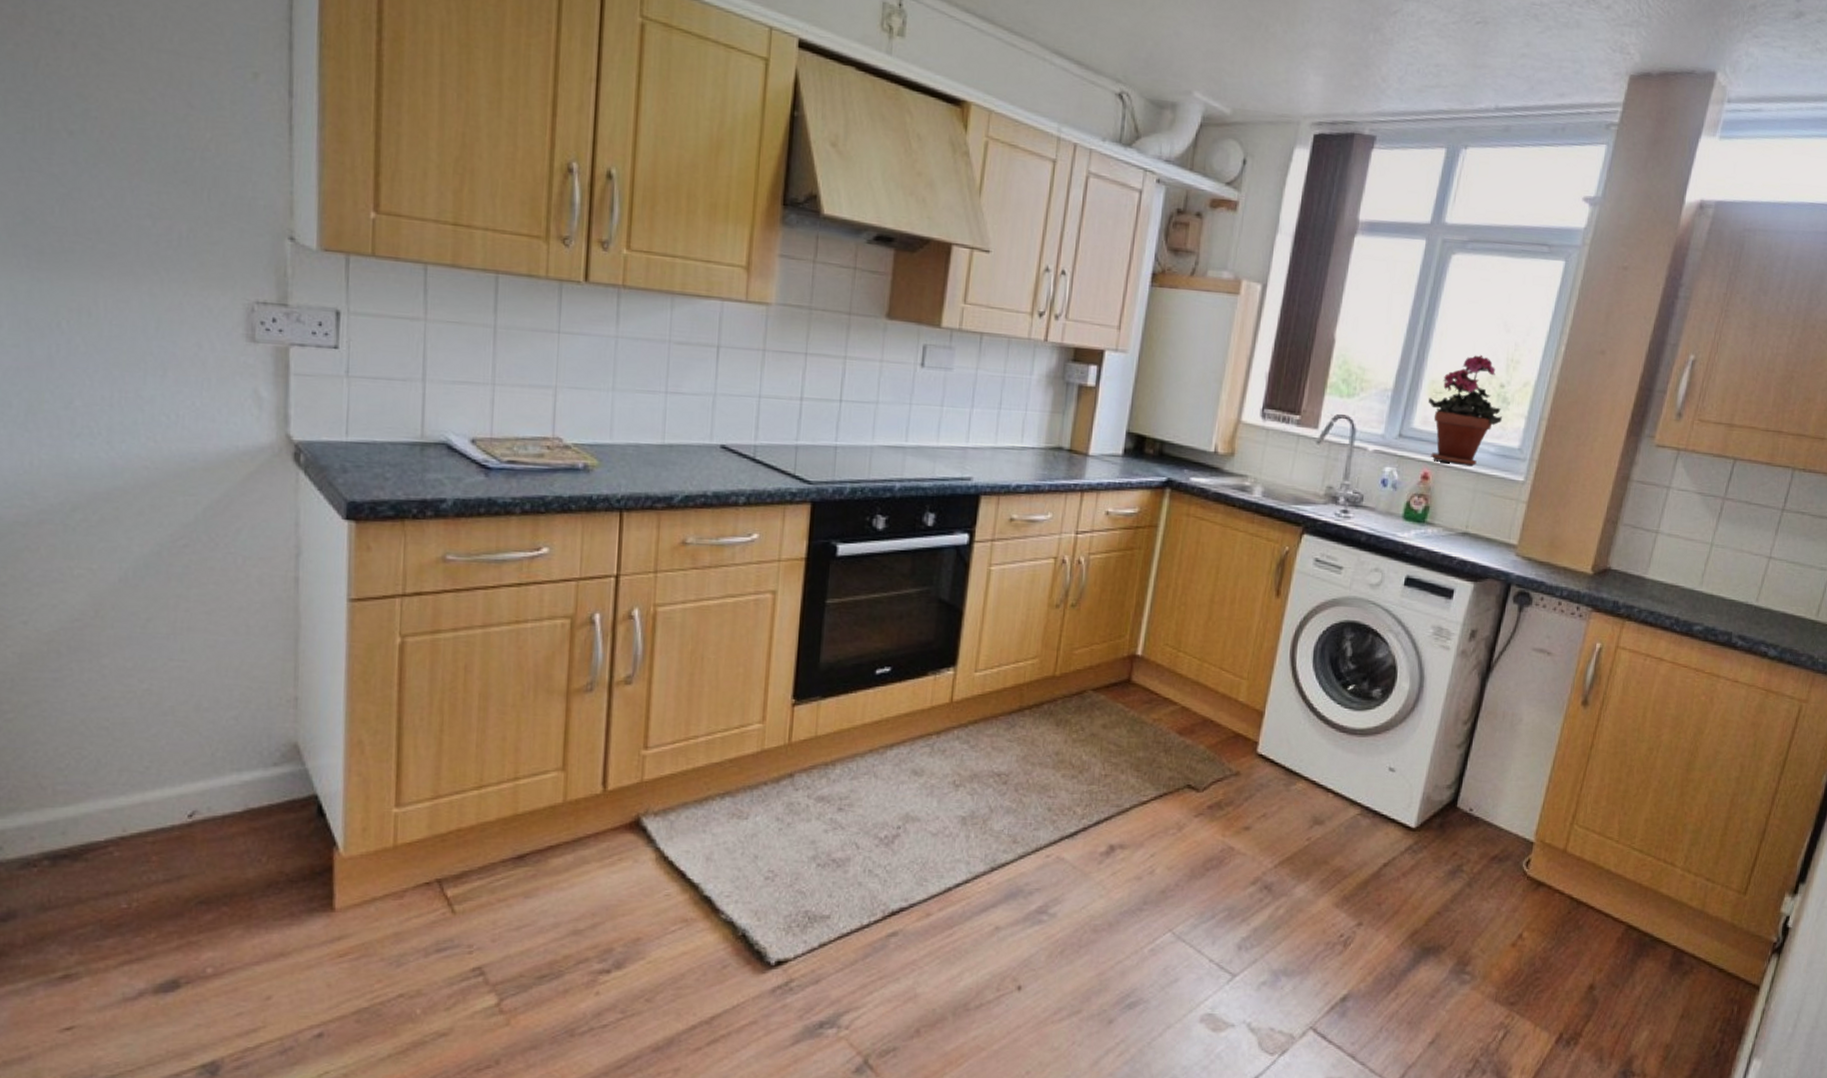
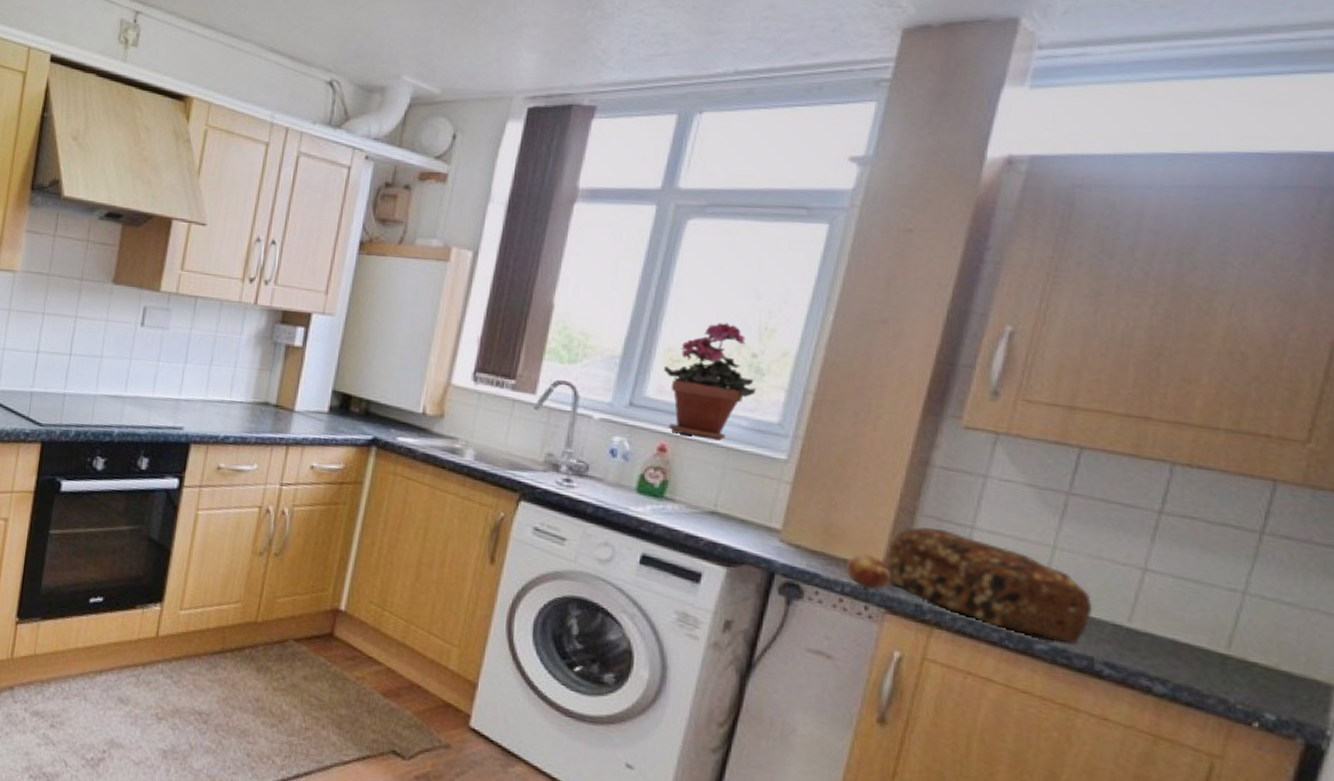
fruit: none [1564,562,1597,592] -> present [845,554,891,590]
bread loaf: none [1595,535,1734,624] -> present [887,527,1093,644]

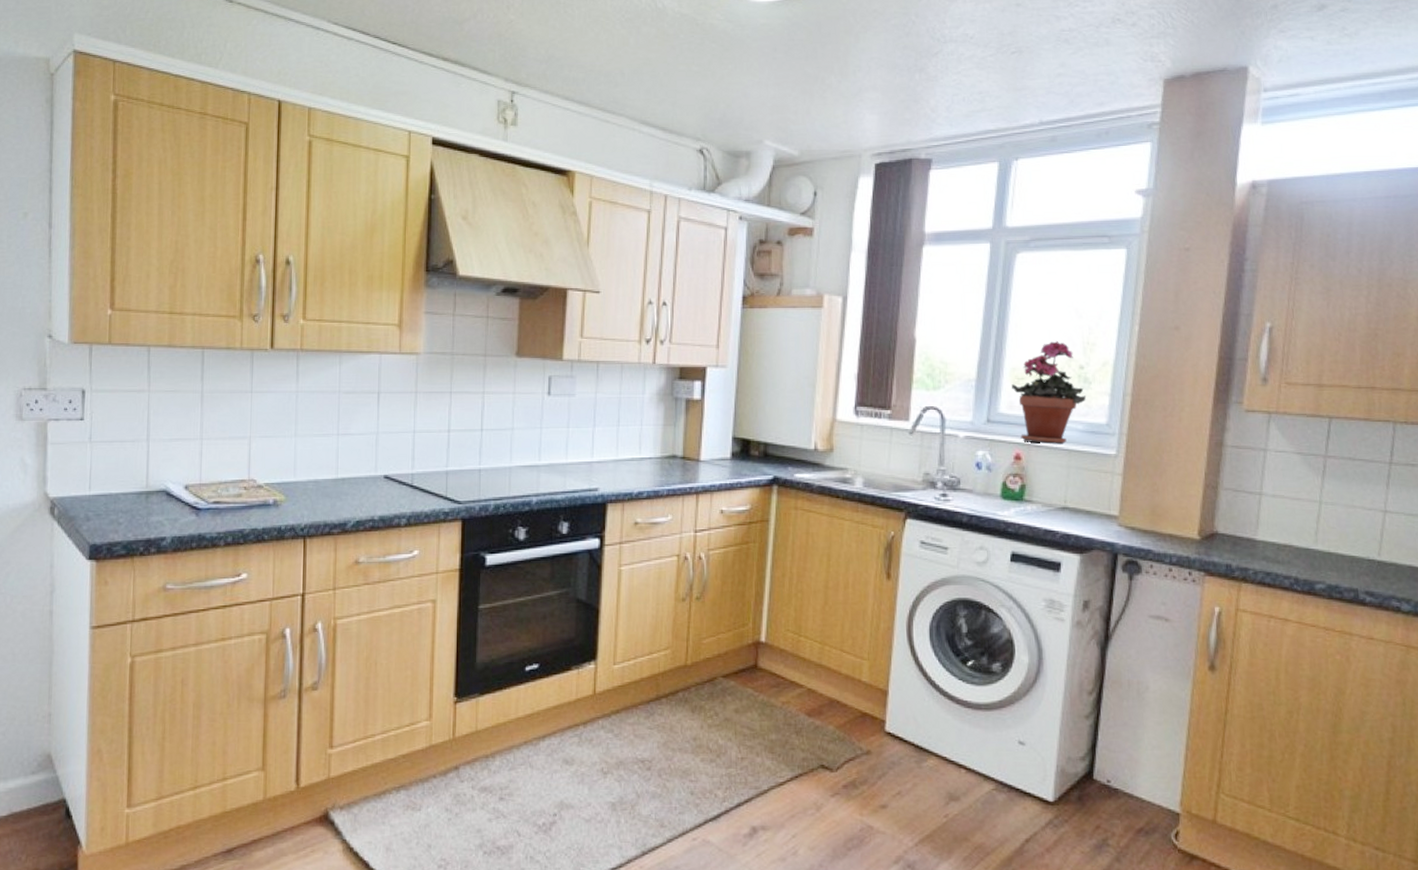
fruit: present [845,554,891,590] -> none [1170,528,1206,557]
bread loaf: present [887,527,1093,644] -> none [1201,499,1353,581]

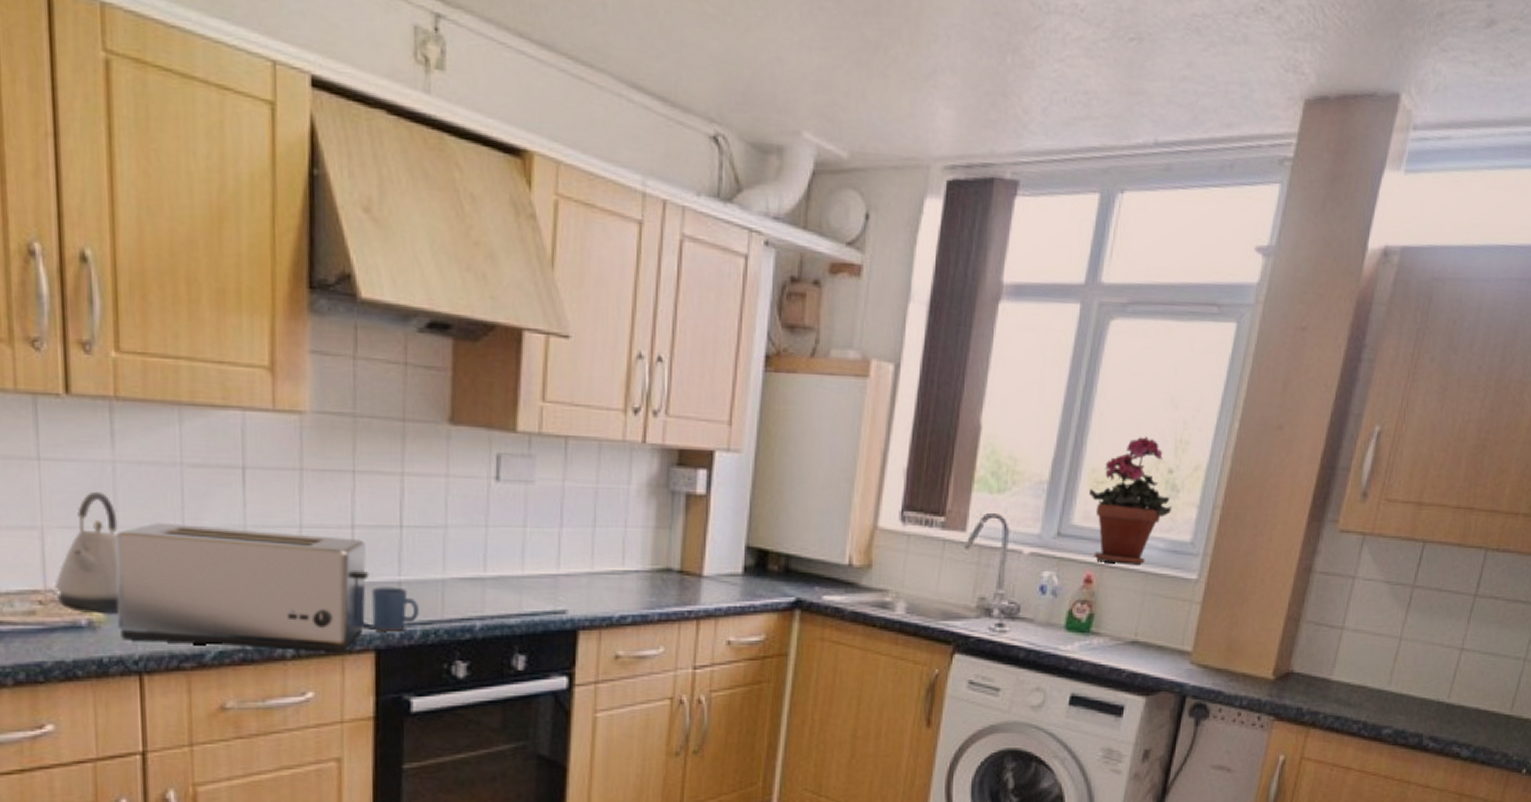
kettle: none [254,412,297,495] -> present [54,491,120,613]
toaster: none [293,431,459,523] -> present [114,522,370,654]
mug: none [460,473,493,507] -> present [372,586,419,633]

